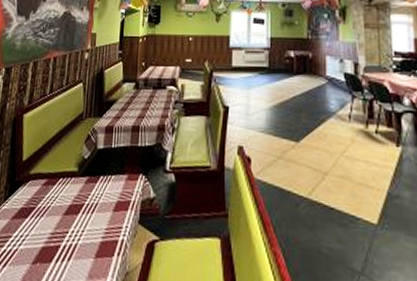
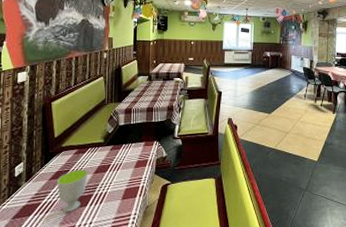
cup: none [19,207,57,270] -> present [56,169,88,213]

